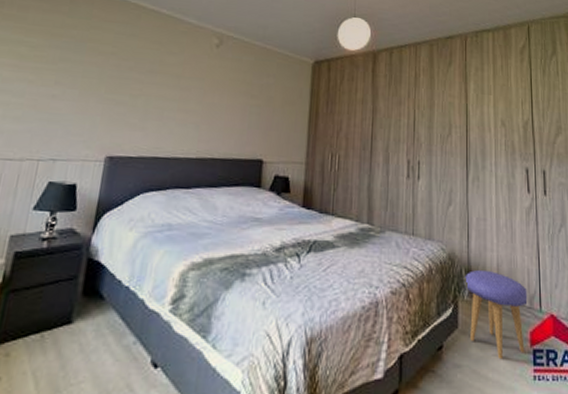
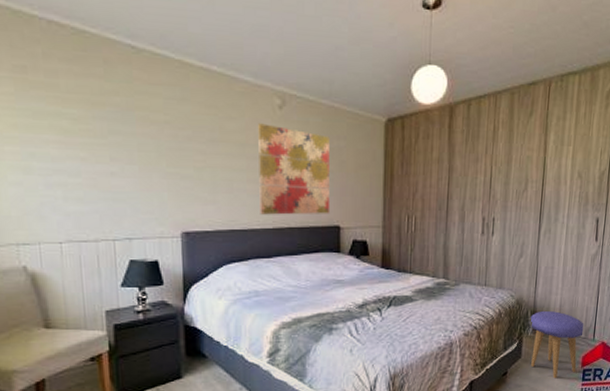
wall art: none [185,59,260,147] -> present [258,123,331,215]

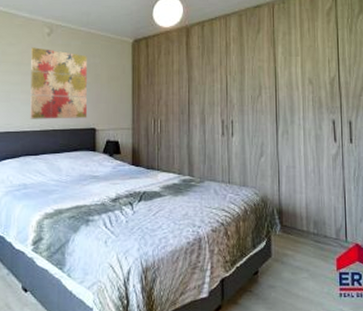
stool: present [529,310,584,379] -> none [276,209,334,281]

